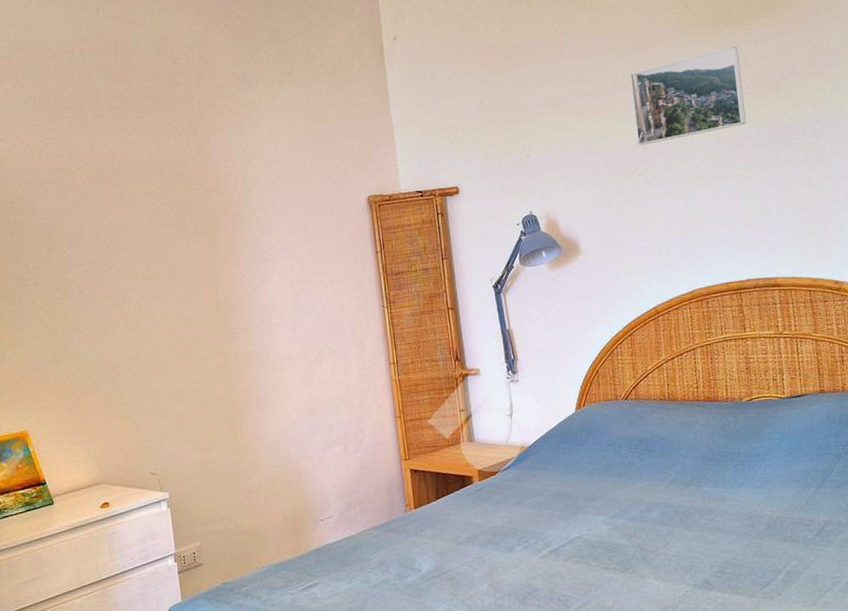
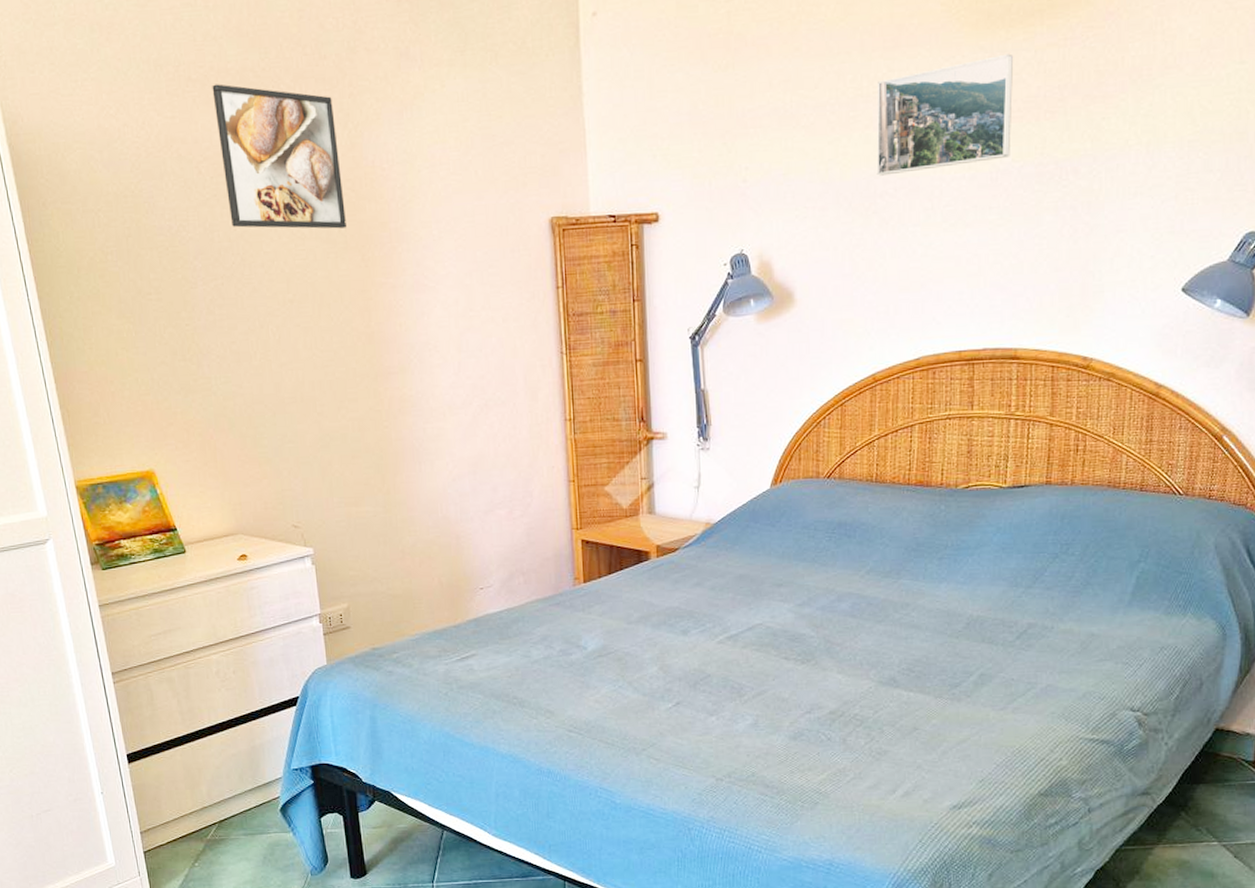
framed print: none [85,110,196,221] -> present [212,84,346,229]

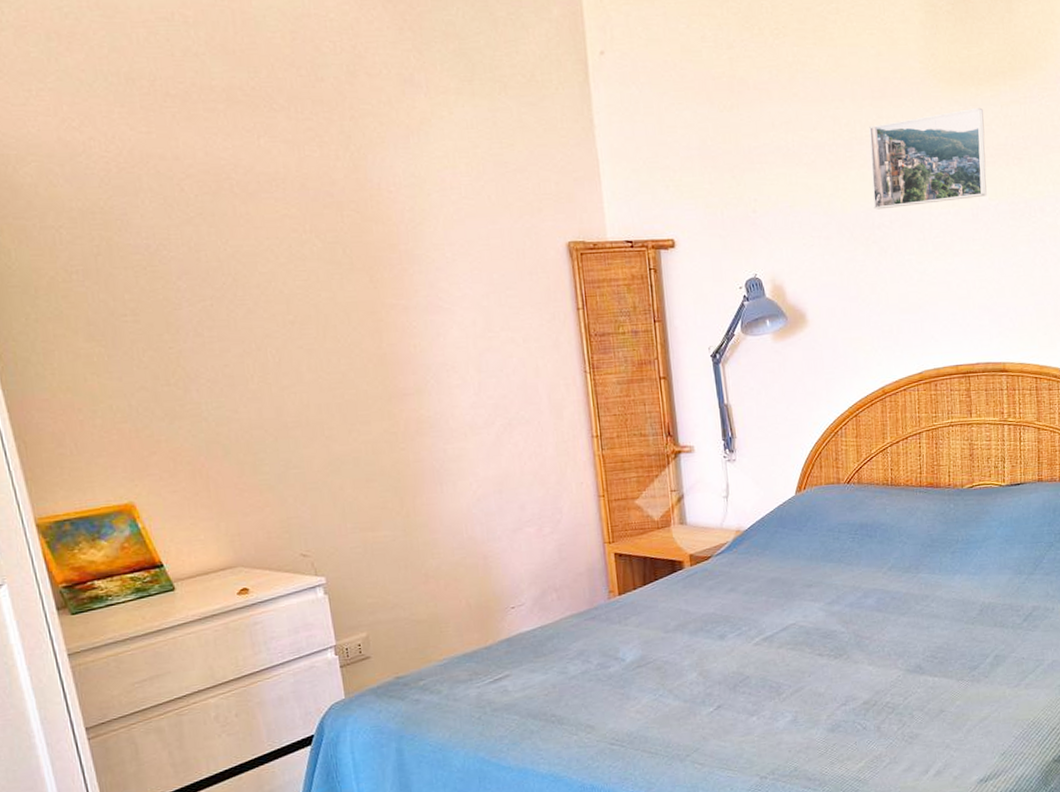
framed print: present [212,84,346,229] -> none [194,100,352,250]

